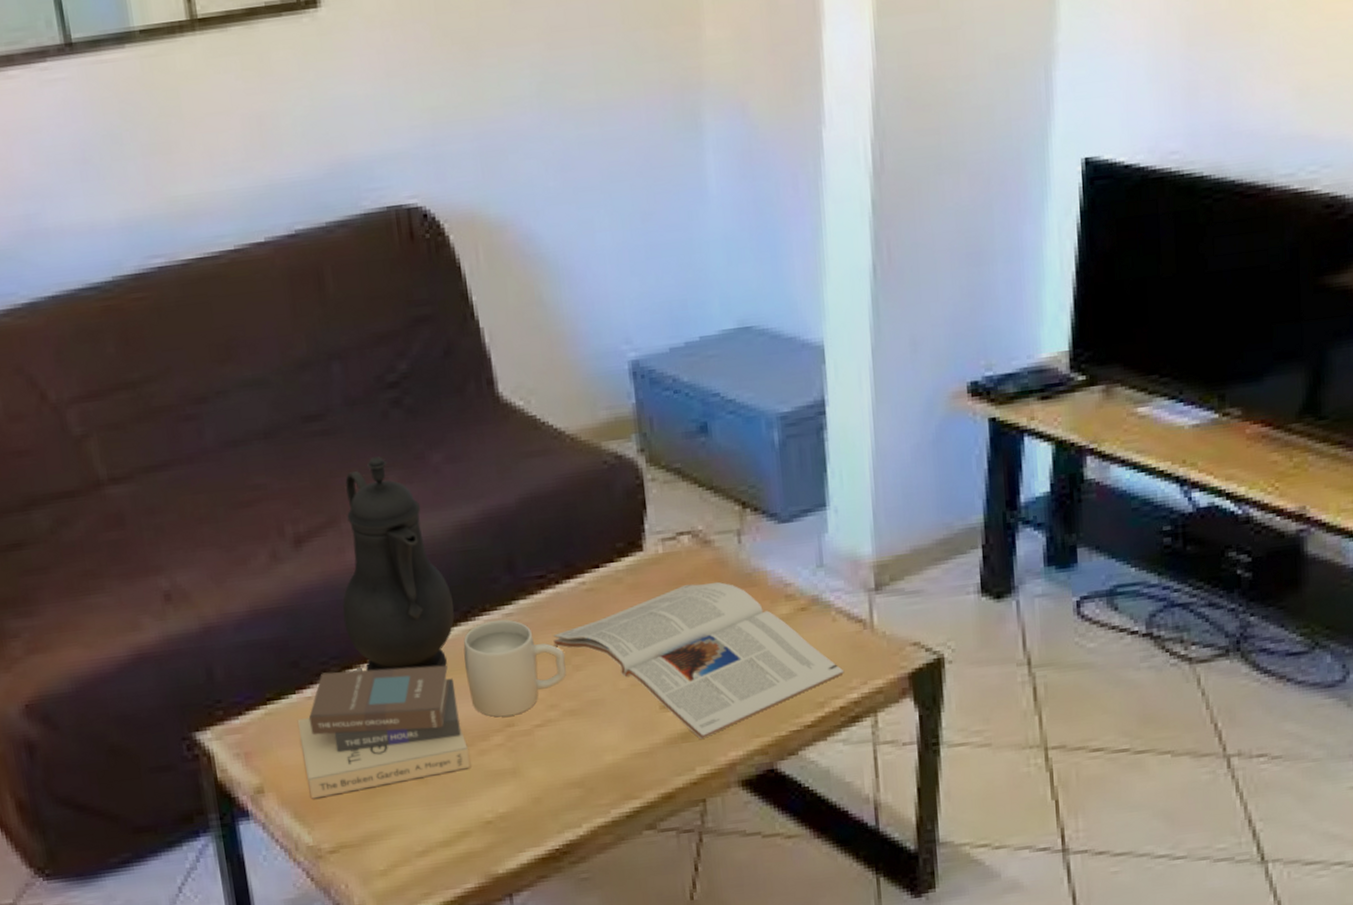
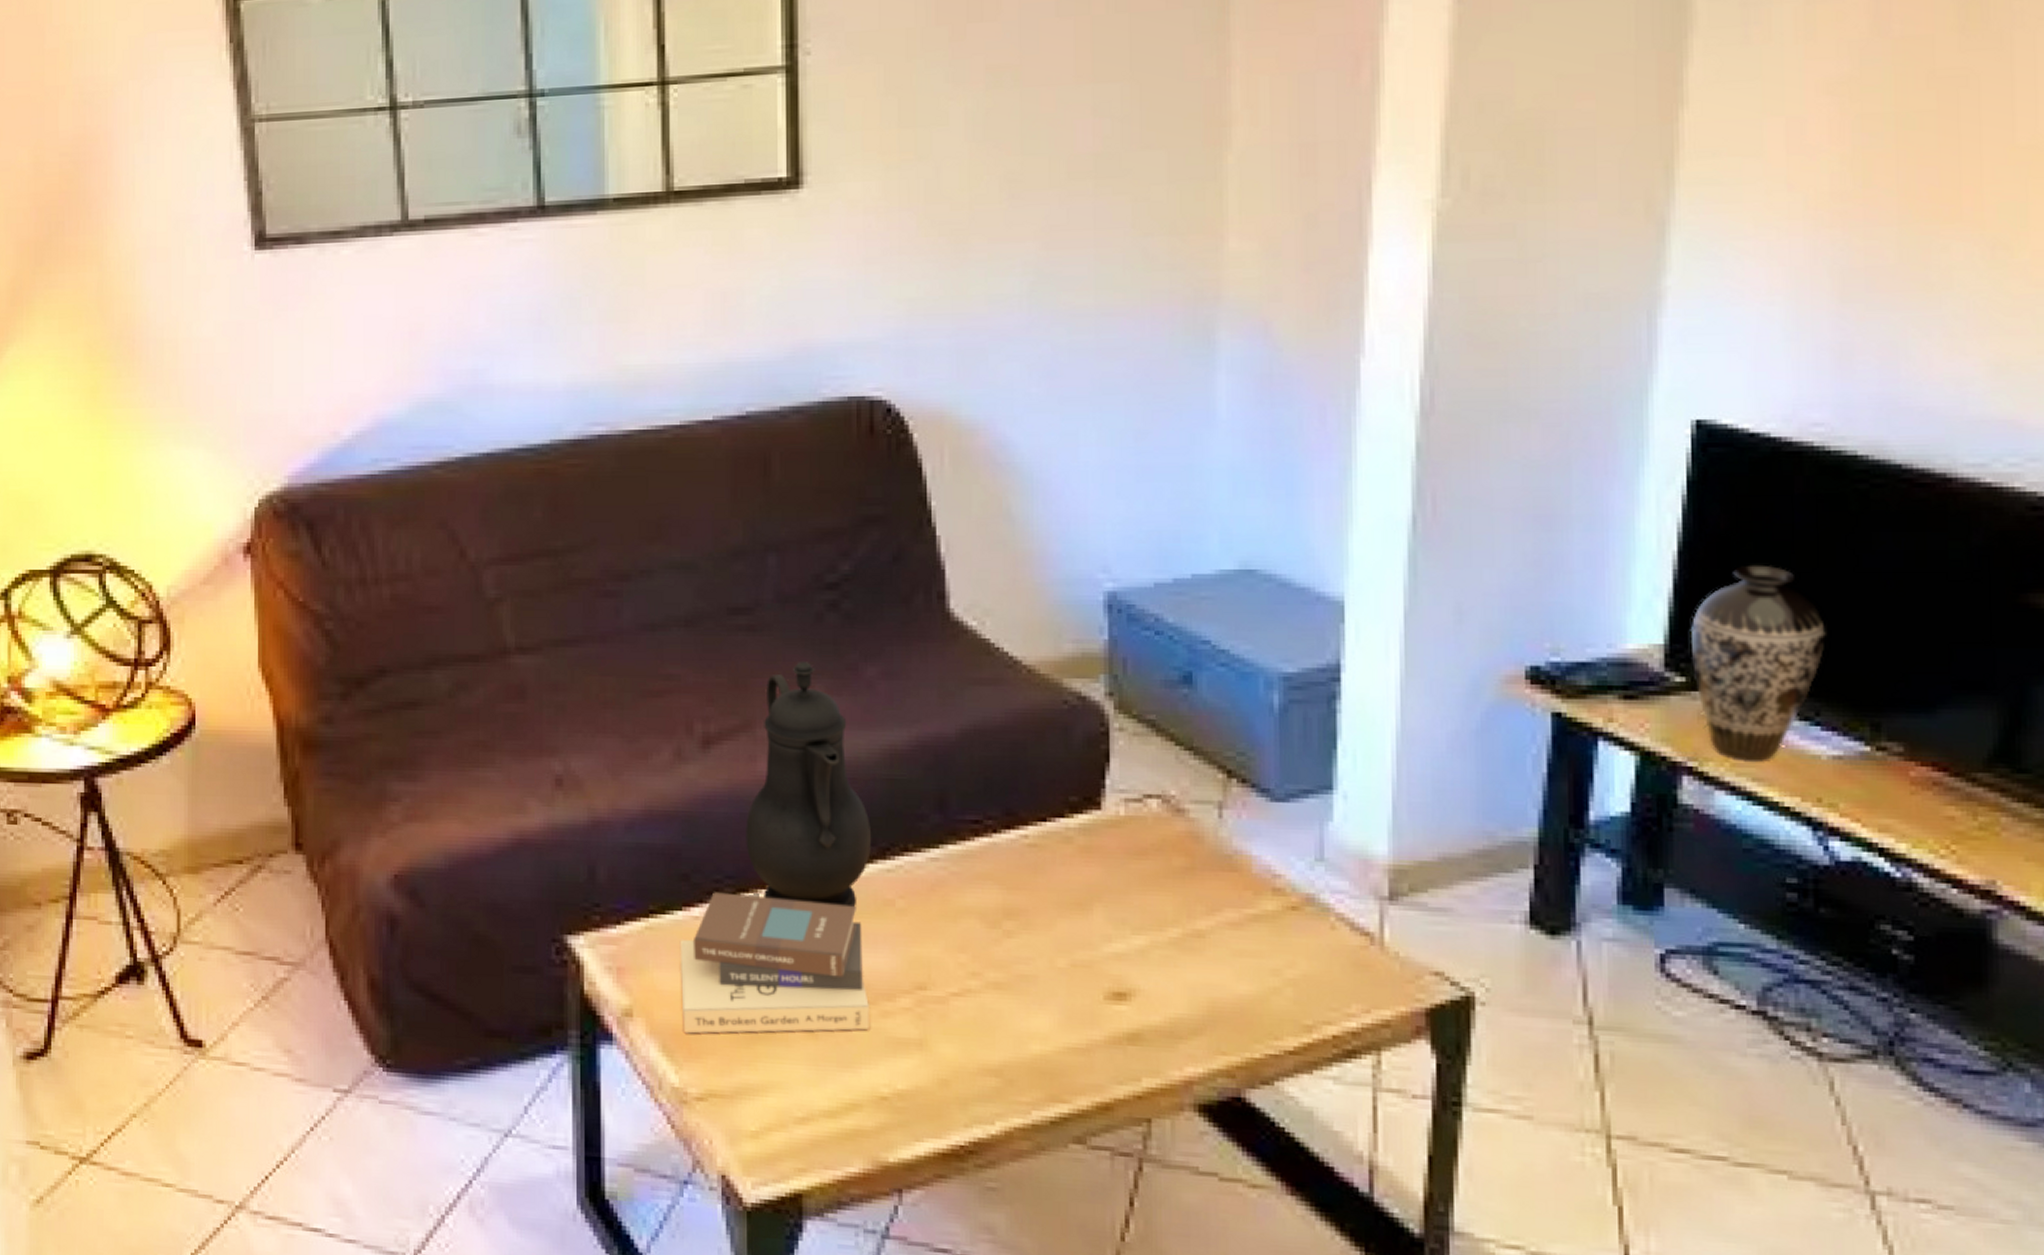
mug: present [463,619,566,717] -> none [876,863,996,977]
magazine: present [553,581,845,739] -> none [983,857,1342,1044]
decorative vase: none [1087,275,1186,437] -> present [1690,564,1828,760]

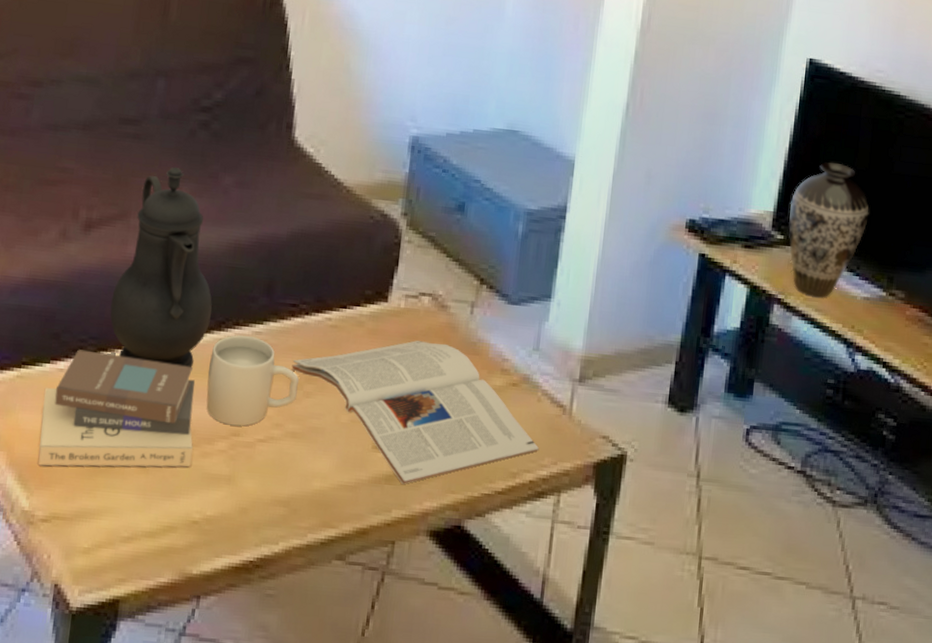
mug: none [876,863,996,977] -> present [206,335,300,426]
magazine: none [983,857,1342,1044] -> present [291,340,540,484]

